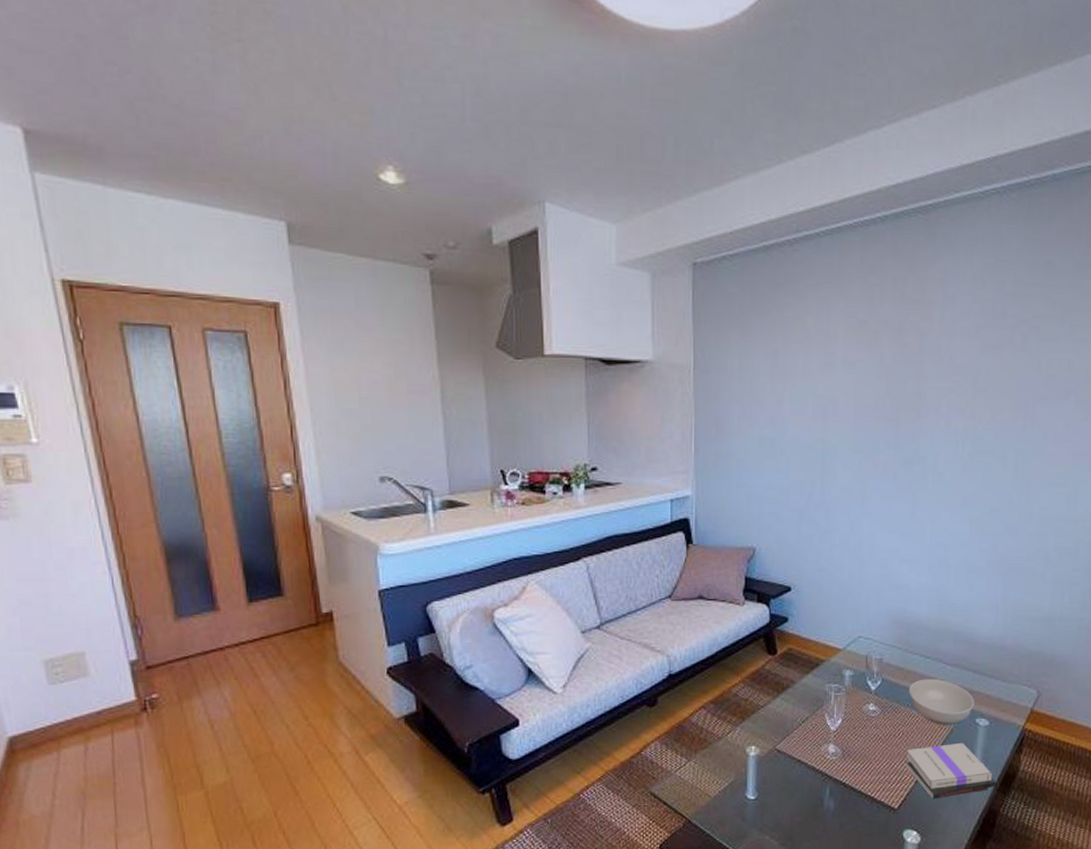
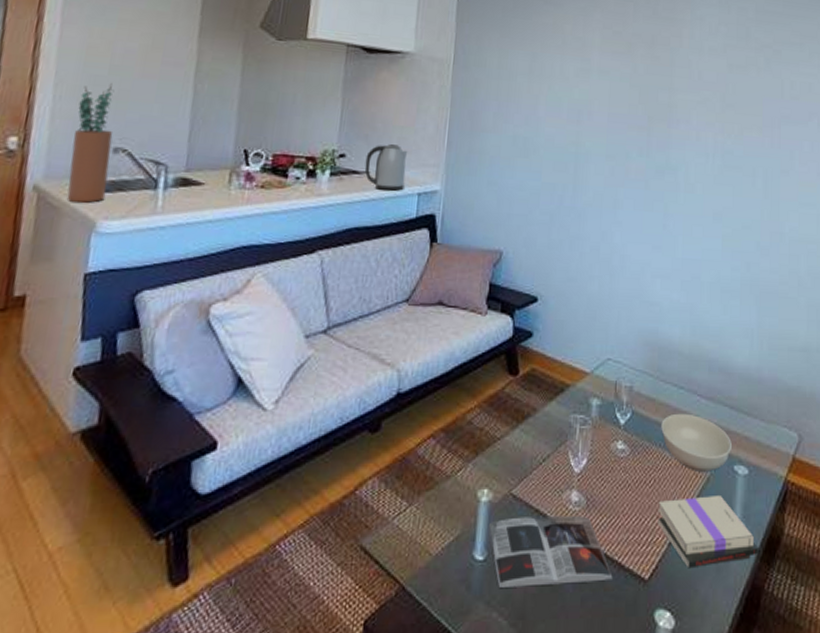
vase: none [339,416,382,530] -> present [67,83,115,204]
kettle: none [617,455,657,499] -> present [364,144,408,191]
magazine: none [757,763,868,818] -> present [488,515,614,588]

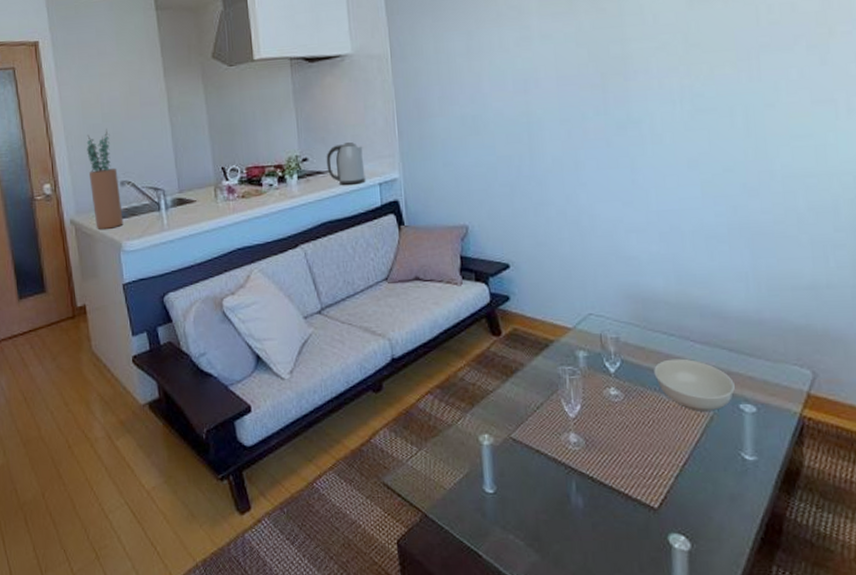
magazine: present [488,515,614,588] -> none [493,454,623,515]
books: present [657,496,759,569] -> none [660,433,776,499]

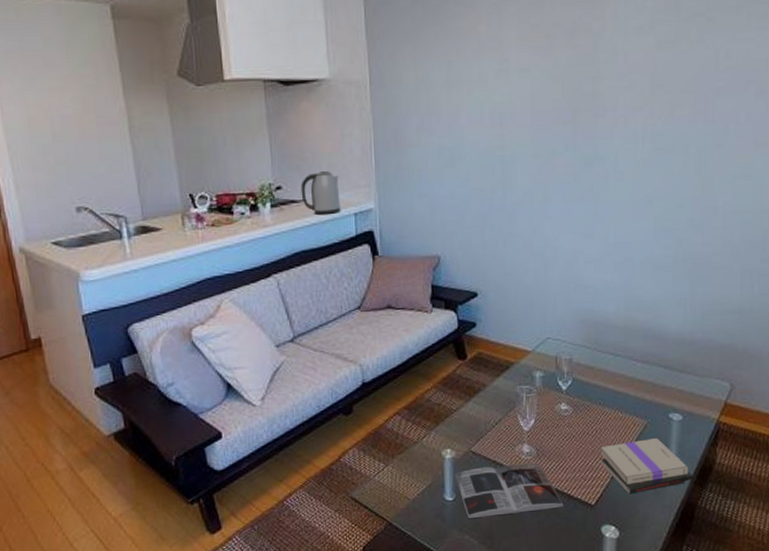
vase: present [86,129,124,230] -> none [35,150,81,259]
magazine: none [493,454,623,515] -> present [454,462,565,518]
bowl: present [654,358,736,412] -> none [600,376,668,421]
books: none [660,433,776,499] -> present [600,438,693,495]

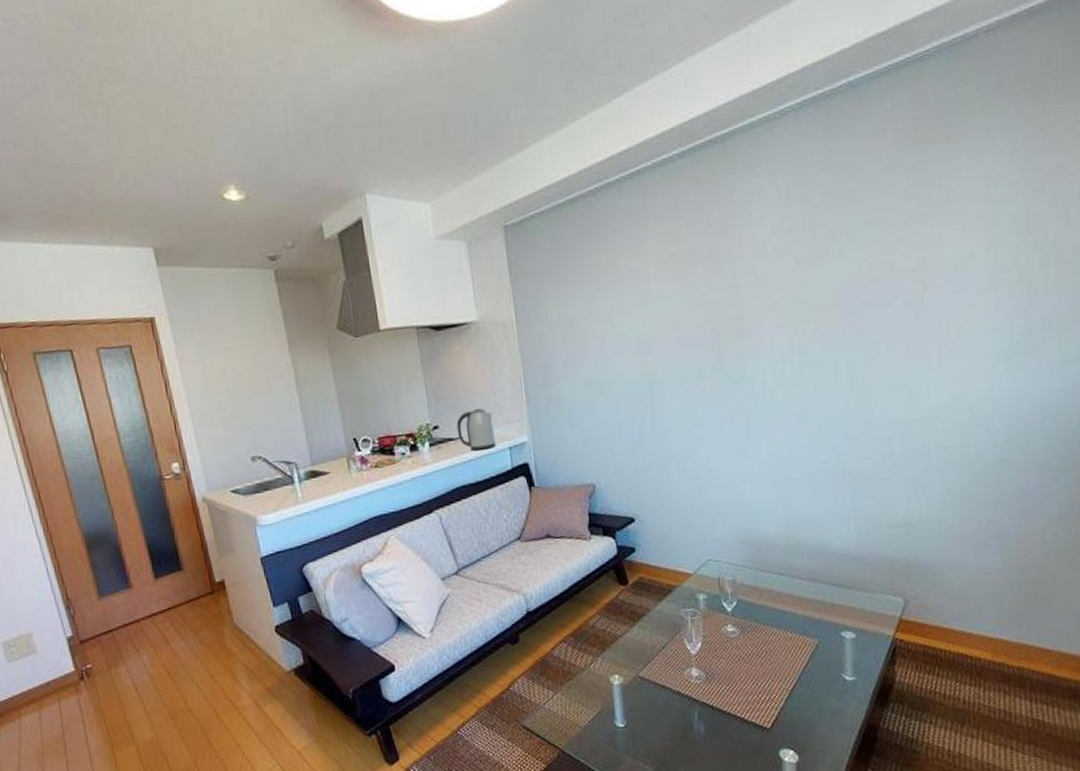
magazine: present [454,462,565,518] -> none [623,686,739,745]
books: present [600,438,693,495] -> none [772,658,872,717]

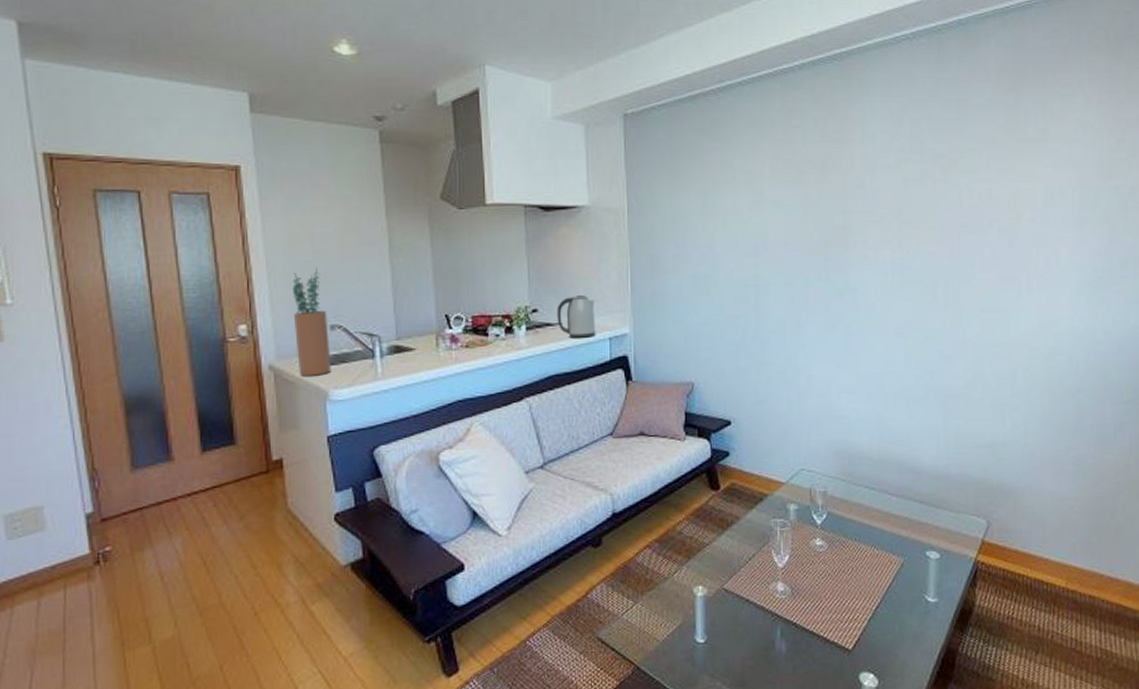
vase: none [213,405,257,506] -> present [292,267,332,378]

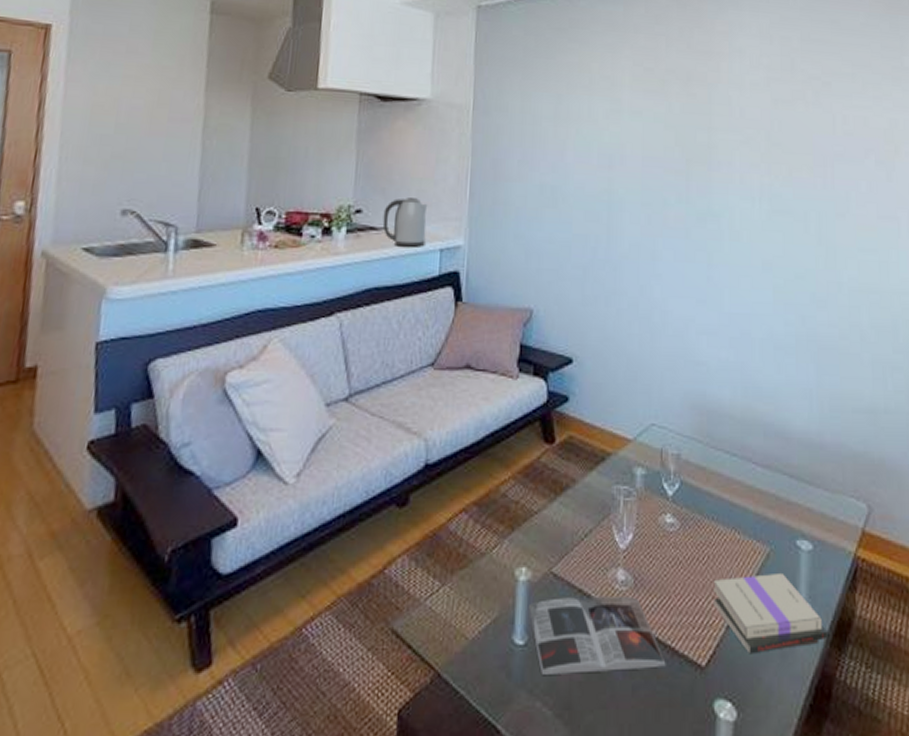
vase: present [292,267,332,378] -> none [76,143,121,269]
magazine: none [705,602,821,663] -> present [527,595,667,675]
books: none [857,578,952,639] -> present [713,574,828,655]

